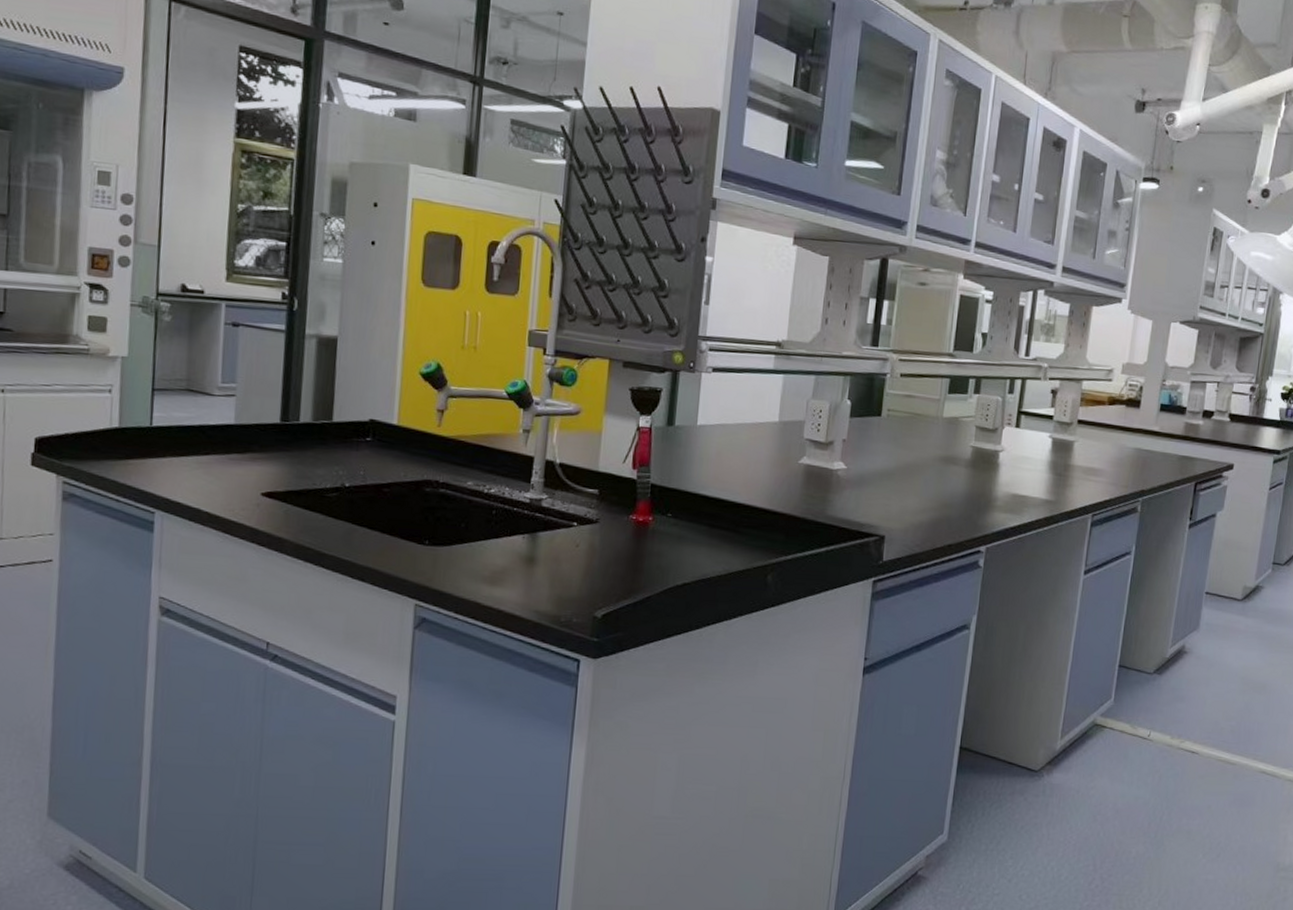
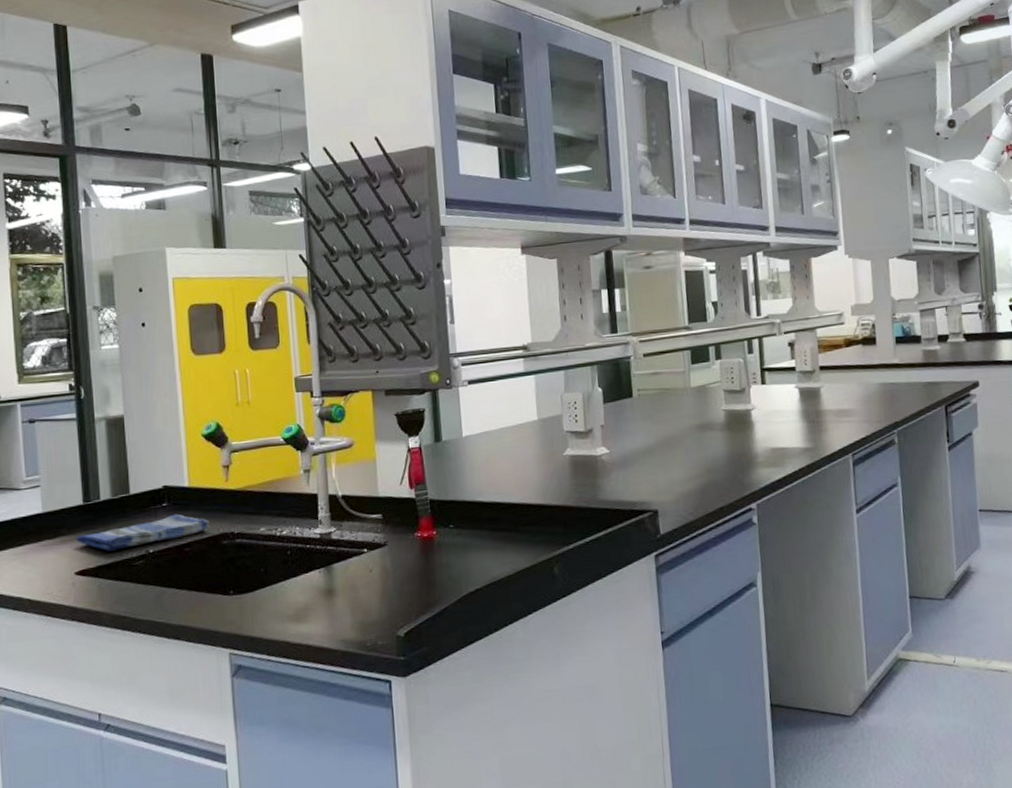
dish towel: none [267,450,414,478] -> present [76,514,210,551]

